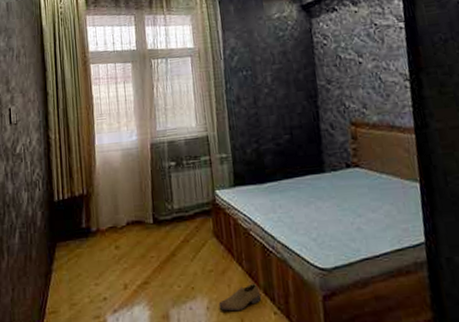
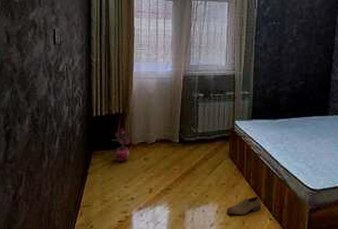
potted plant: none [76,211,98,254] -> present [111,128,131,163]

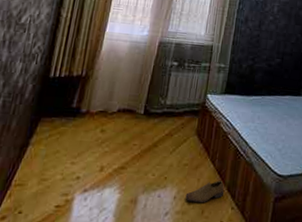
potted plant: present [111,128,131,163] -> none [66,92,91,134]

